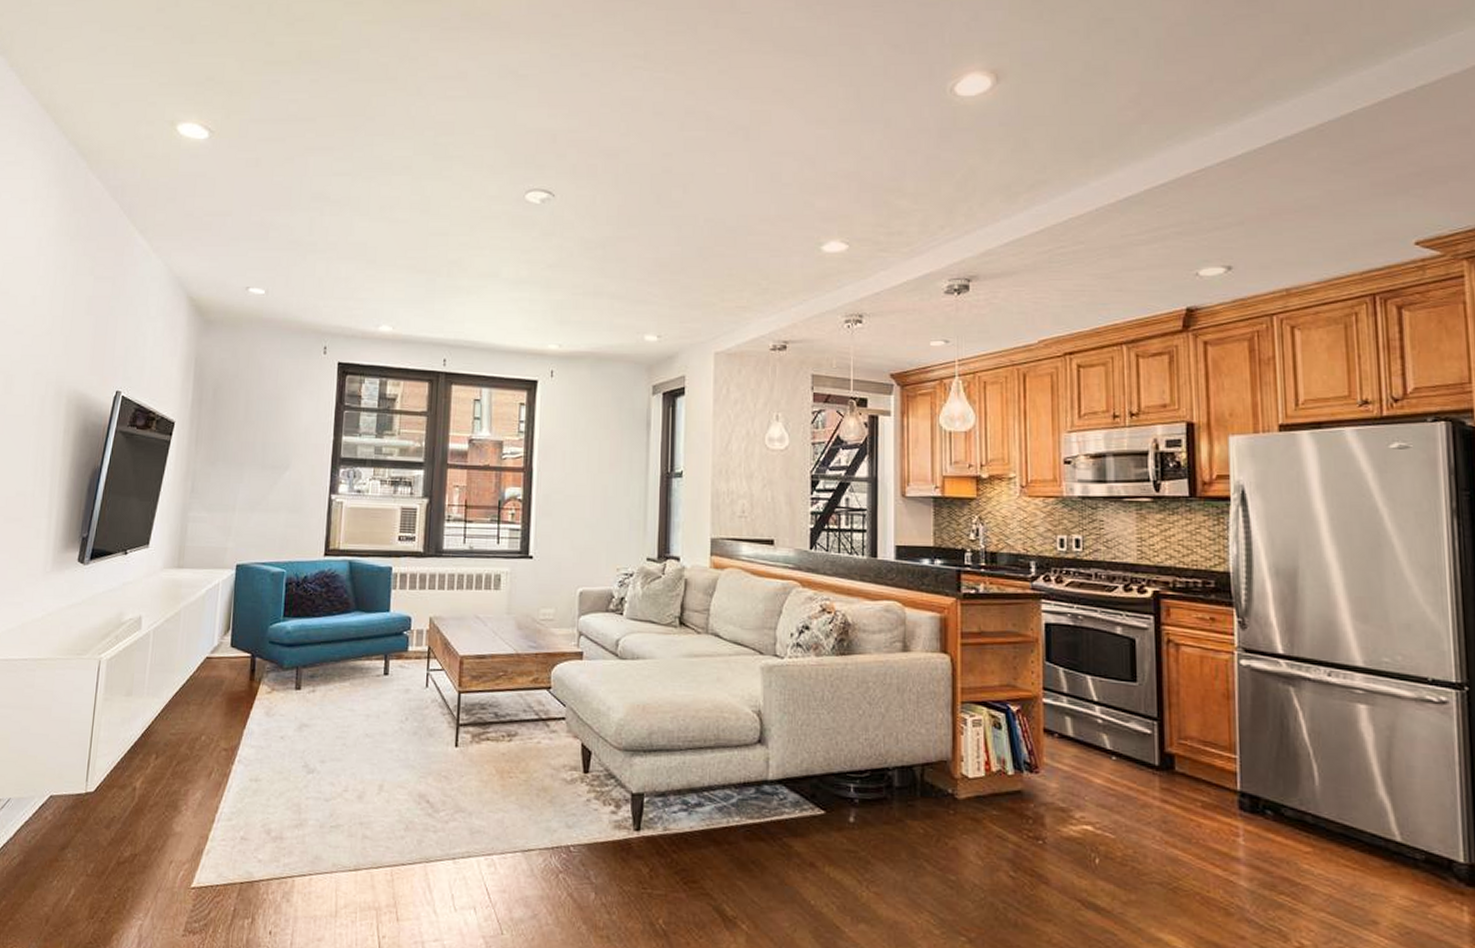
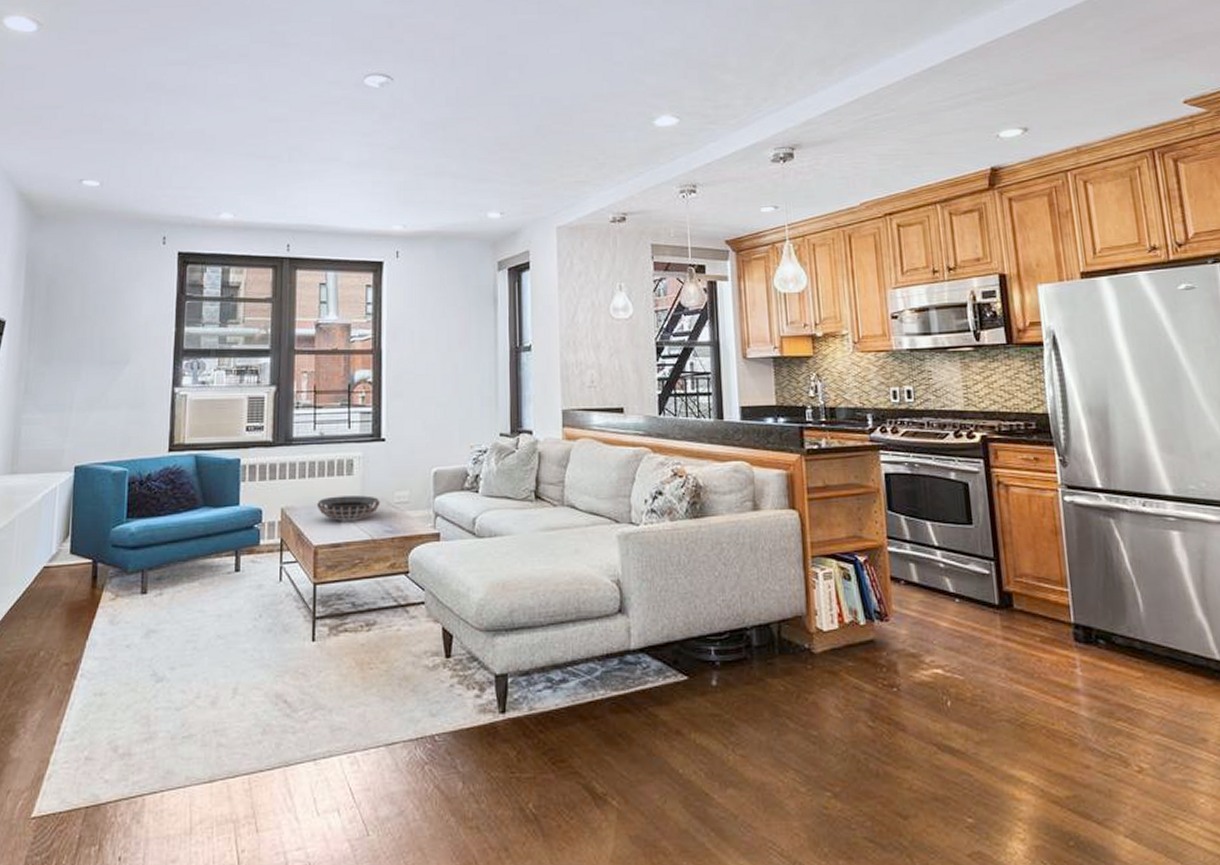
decorative bowl: none [463,609,526,635] -> present [316,495,381,522]

